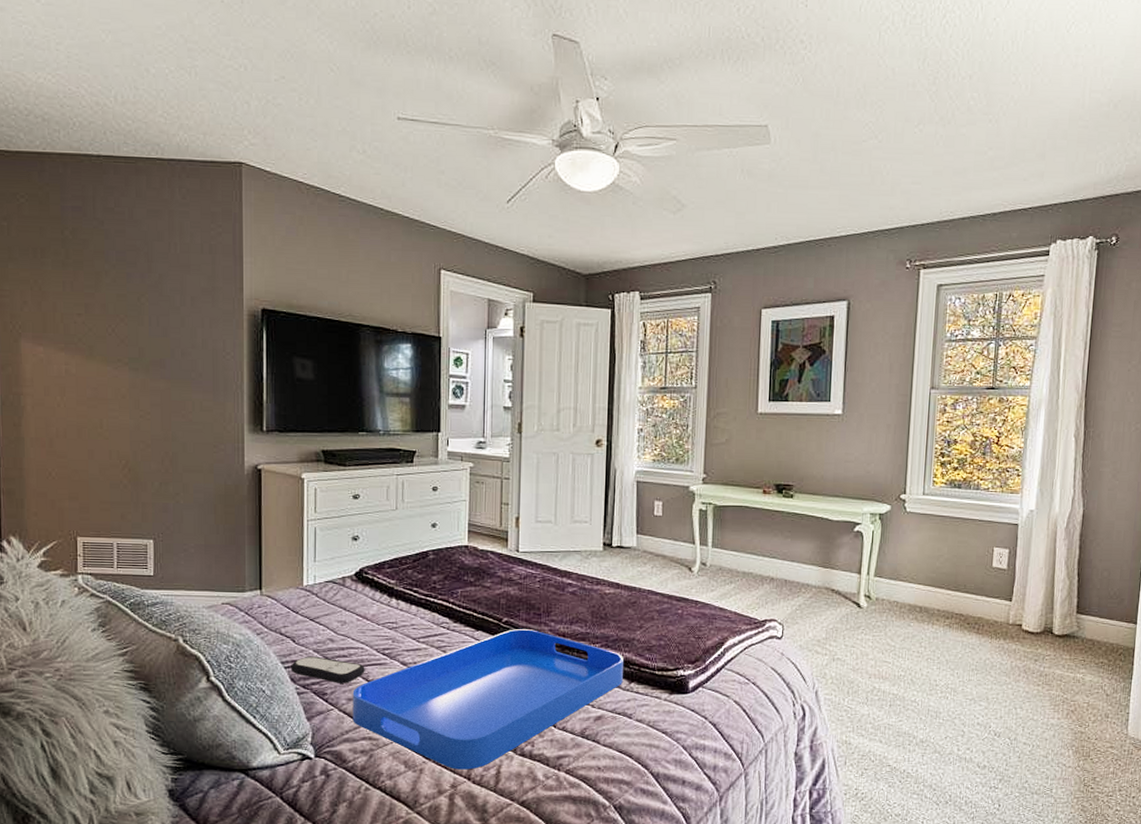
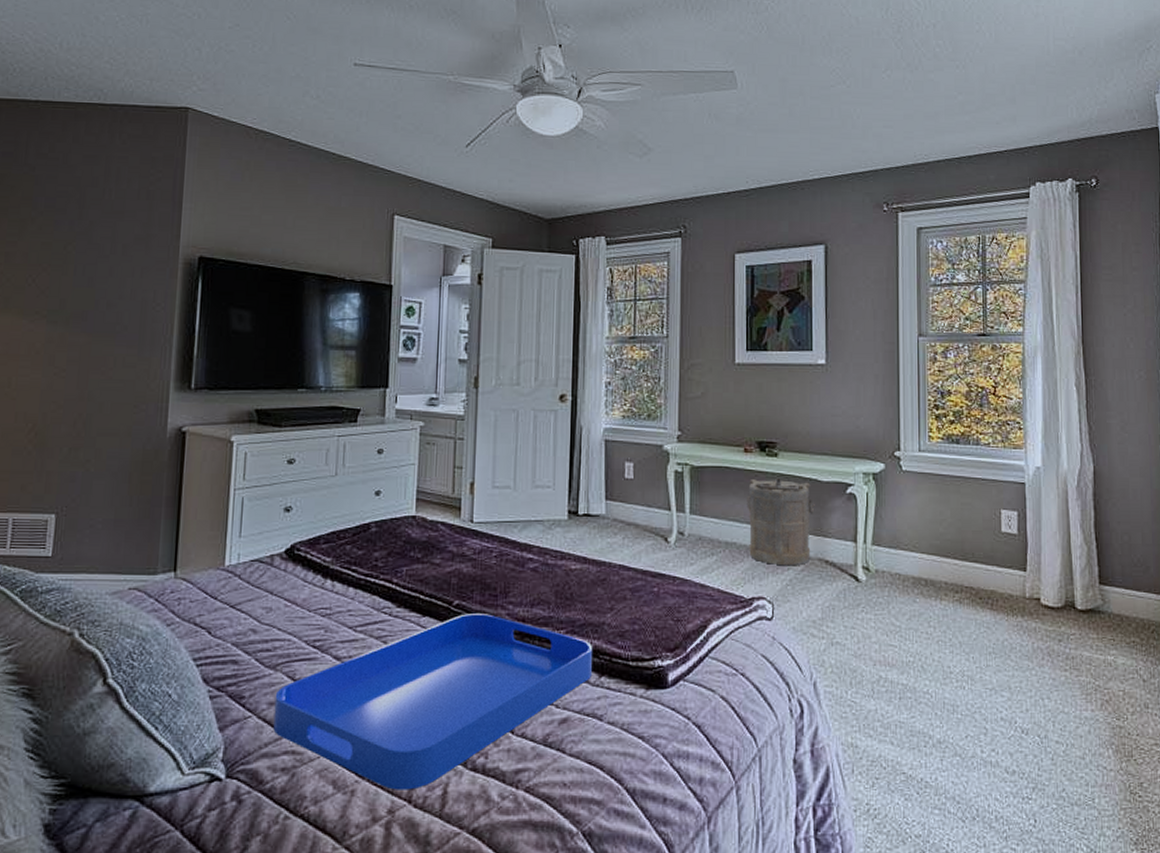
remote control: present [291,656,365,683] -> none [204,651,292,684]
laundry hamper: none [763,517,825,593] -> present [746,478,815,565]

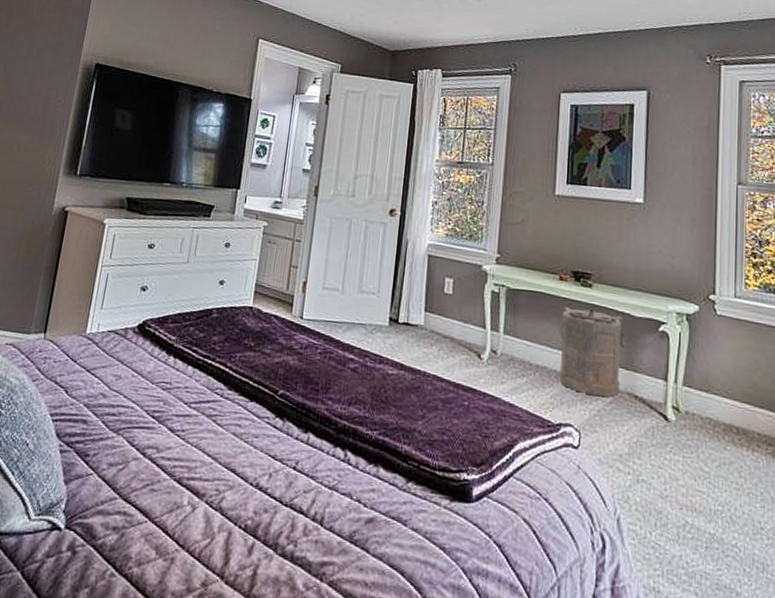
serving tray: present [273,614,592,790] -> none [110,404,402,566]

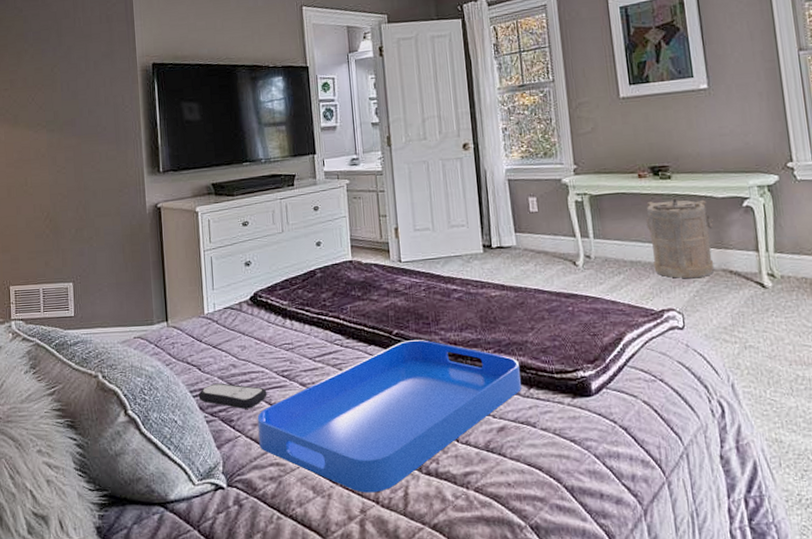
remote control: none [58,410,132,446] -> present [198,383,267,409]
serving tray: none [110,404,402,566] -> present [257,340,521,493]

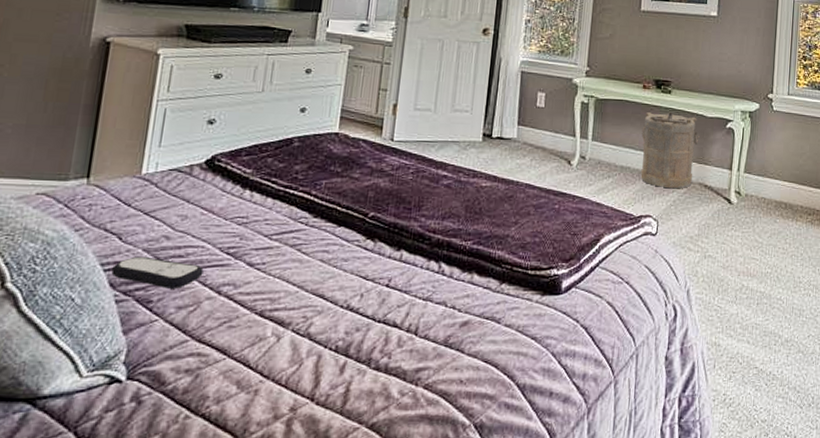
serving tray: present [257,340,521,493] -> none [180,225,496,389]

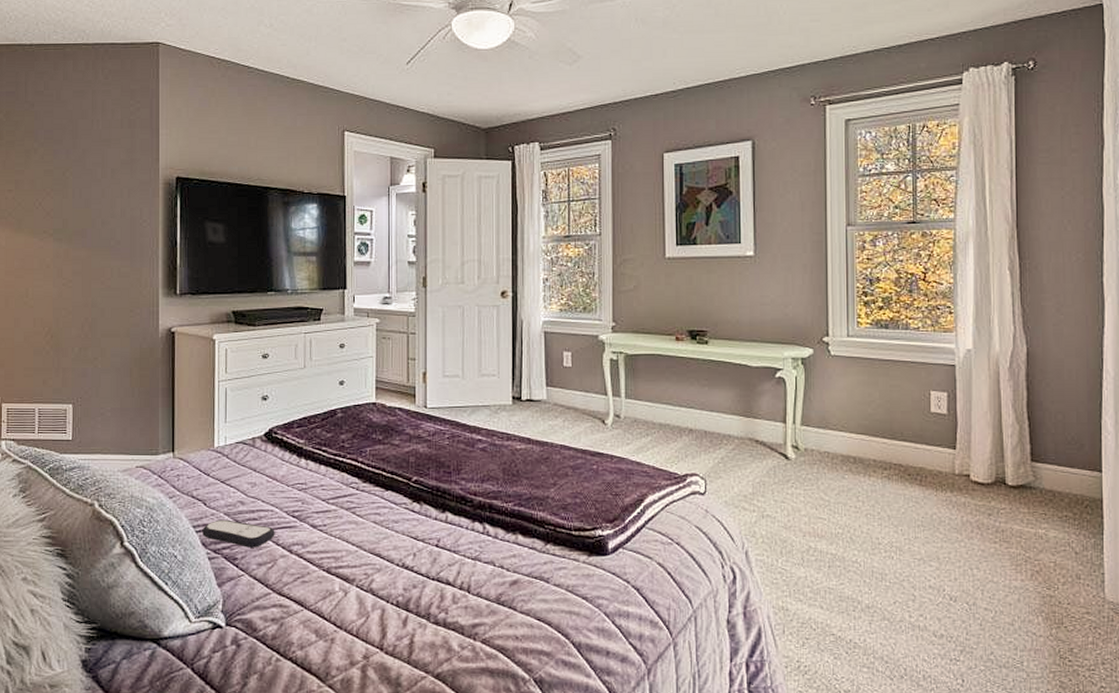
laundry hamper: present [640,111,700,188] -> none [679,364,745,444]

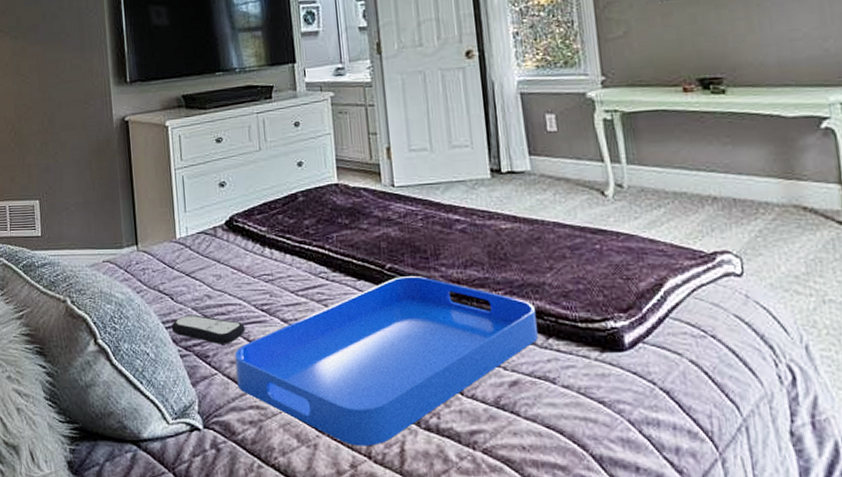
serving tray: none [263,488,538,639] -> present [235,276,538,446]

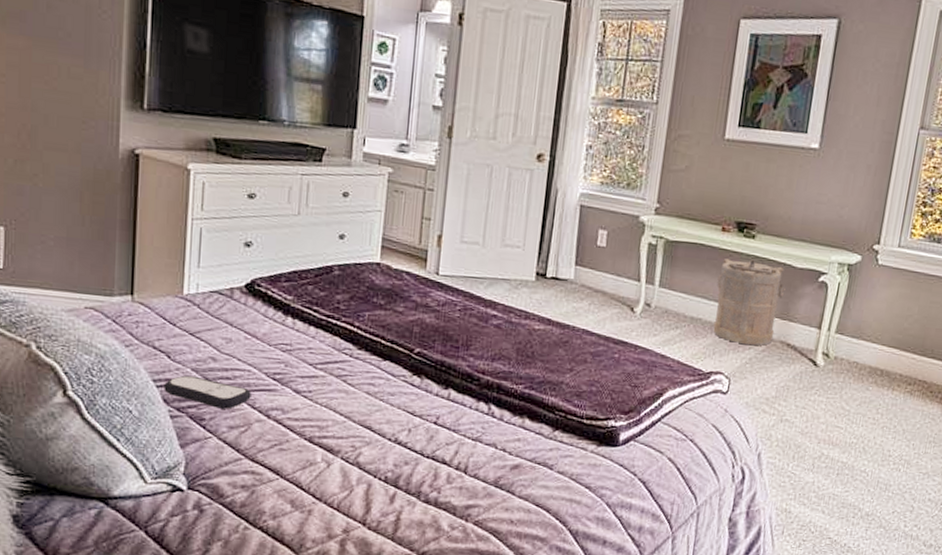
serving tray: present [235,276,538,446] -> none [233,361,549,514]
laundry hamper: none [693,118,783,214] -> present [713,257,786,346]

